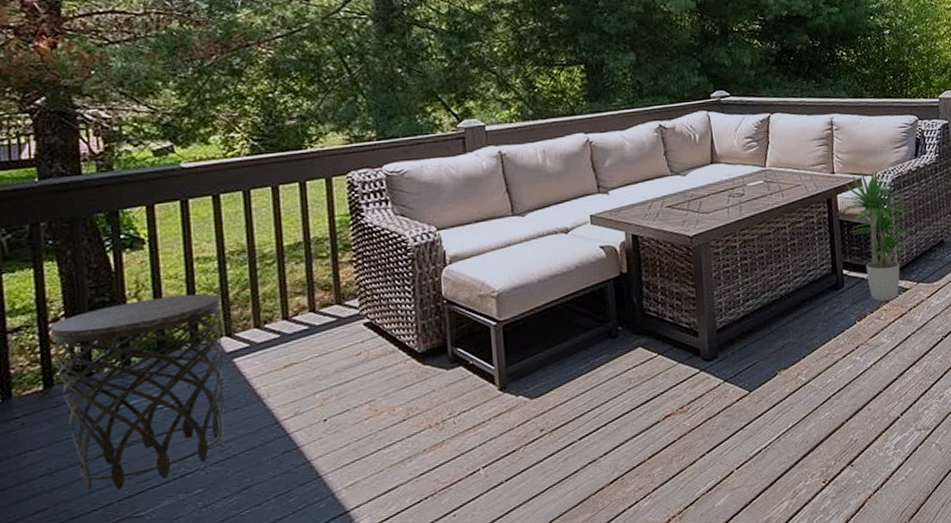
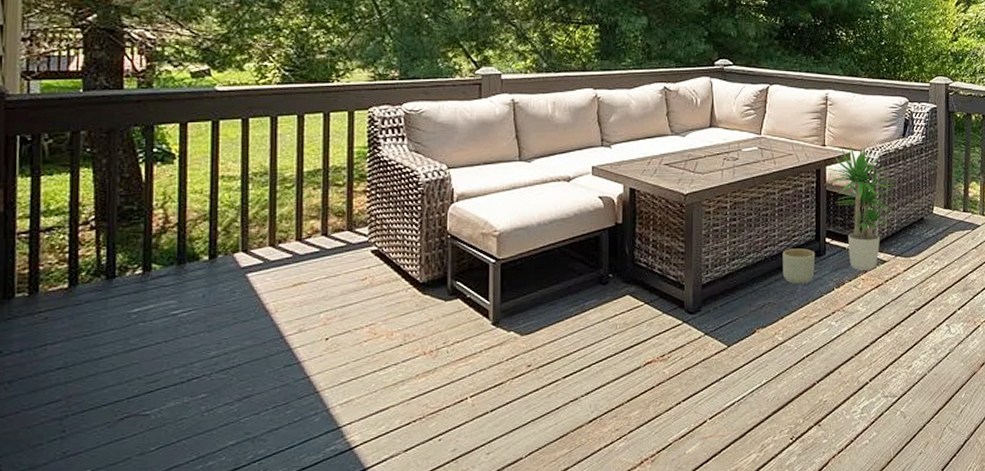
side table: present [51,293,225,490] -> none [80,210,240,387]
planter: none [799,282,834,321] -> present [782,248,816,285]

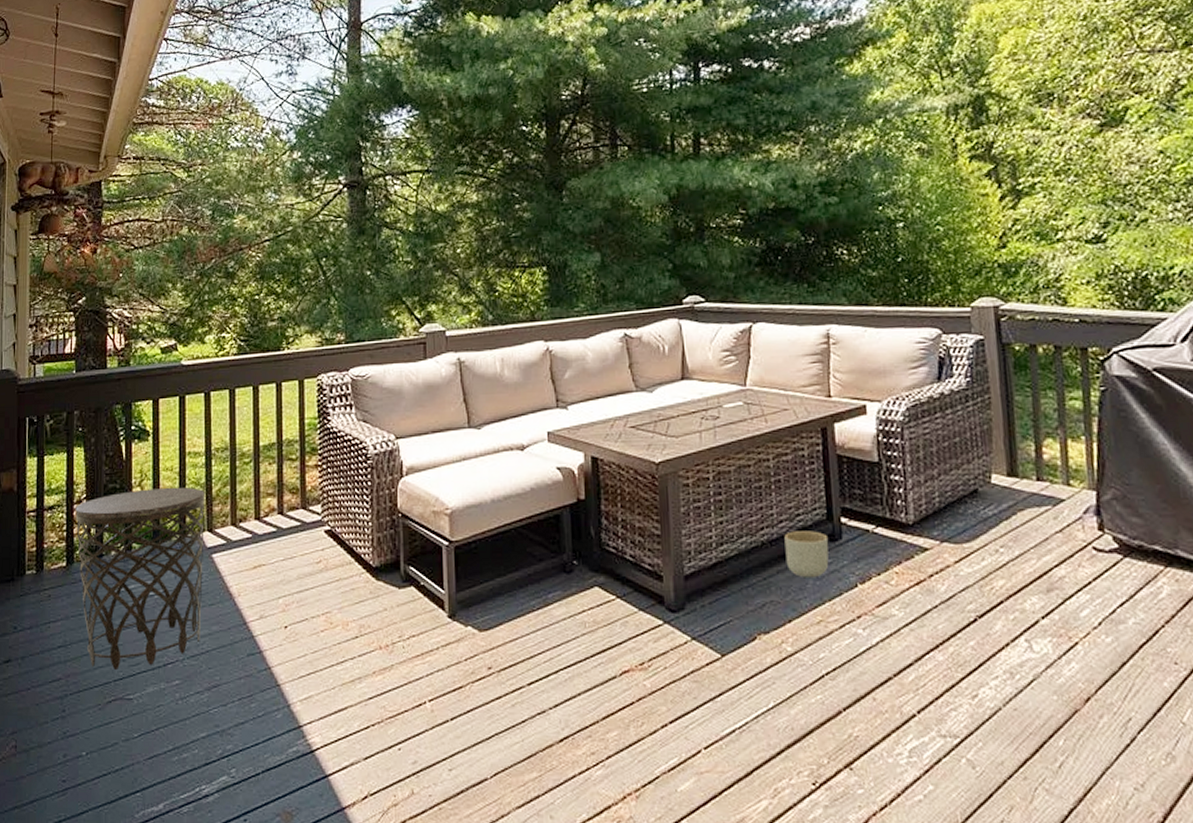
side table: none [80,210,240,387] -> present [75,488,205,669]
potted plant: present [824,145,896,270] -> none [833,394,933,561]

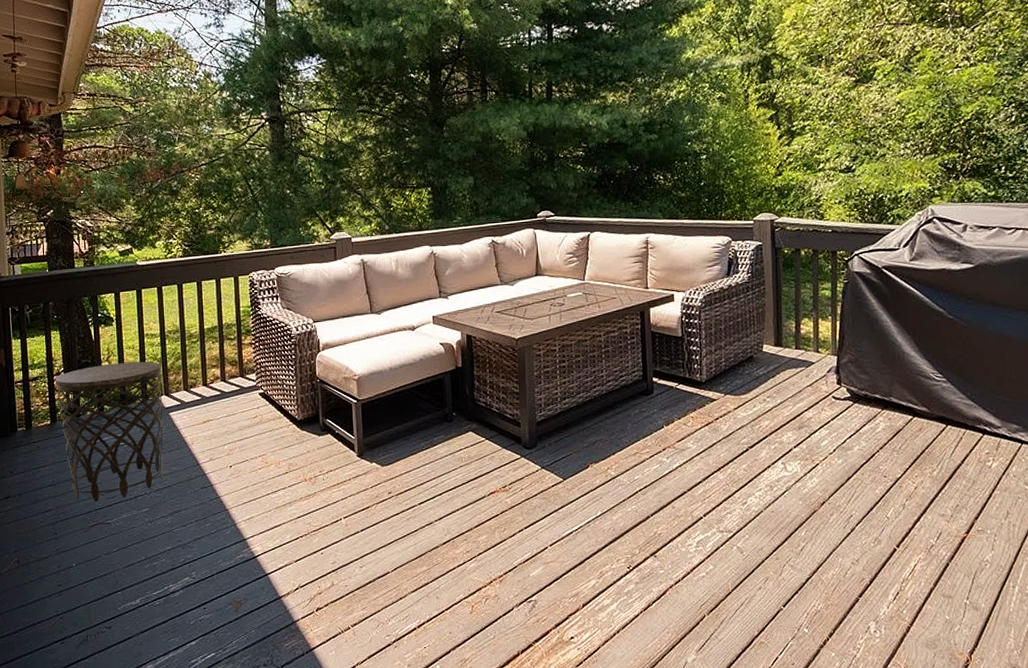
planter: present [784,531,829,578] -> none [611,388,644,423]

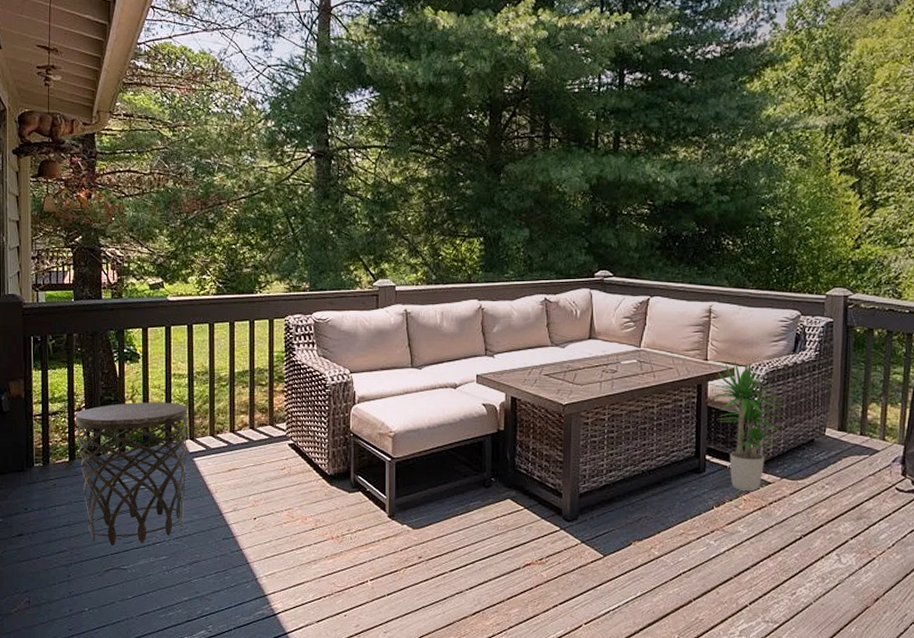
potted plant: none [649,286,722,408] -> present [705,360,784,491]

